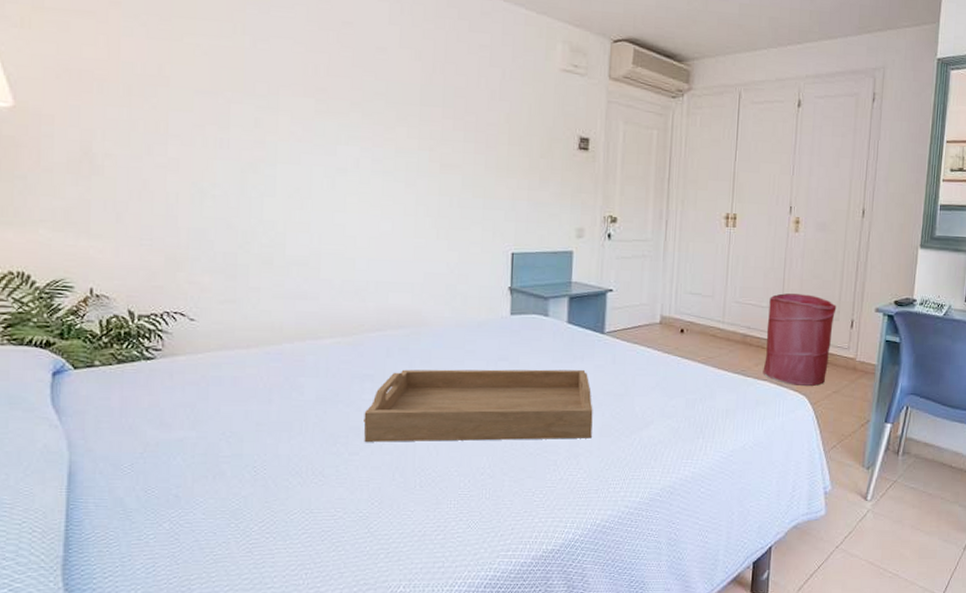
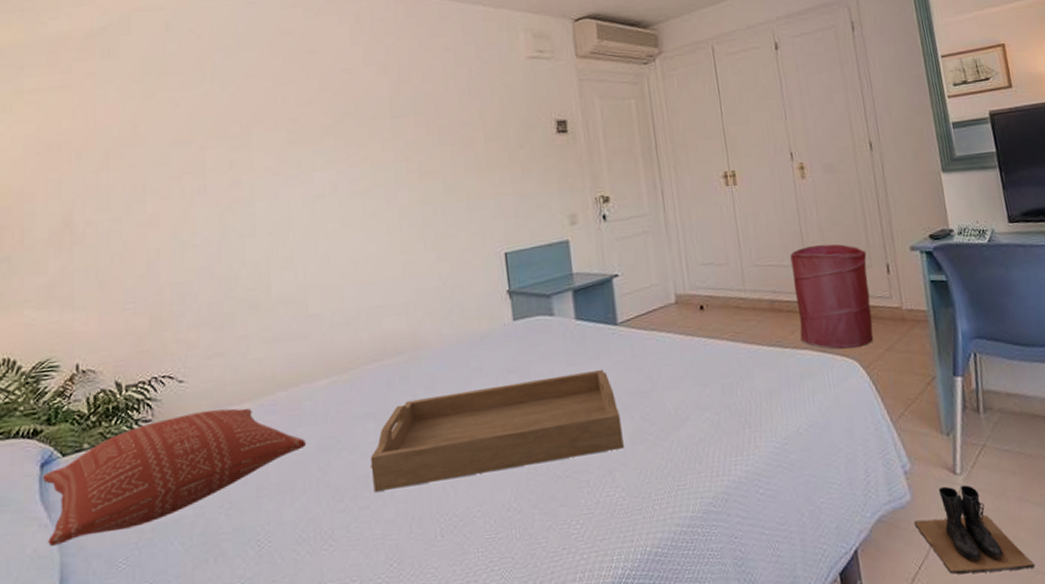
pillow: none [54,349,307,446] -> present [43,408,307,547]
boots: none [822,508,911,580] -> present [913,484,1035,575]

